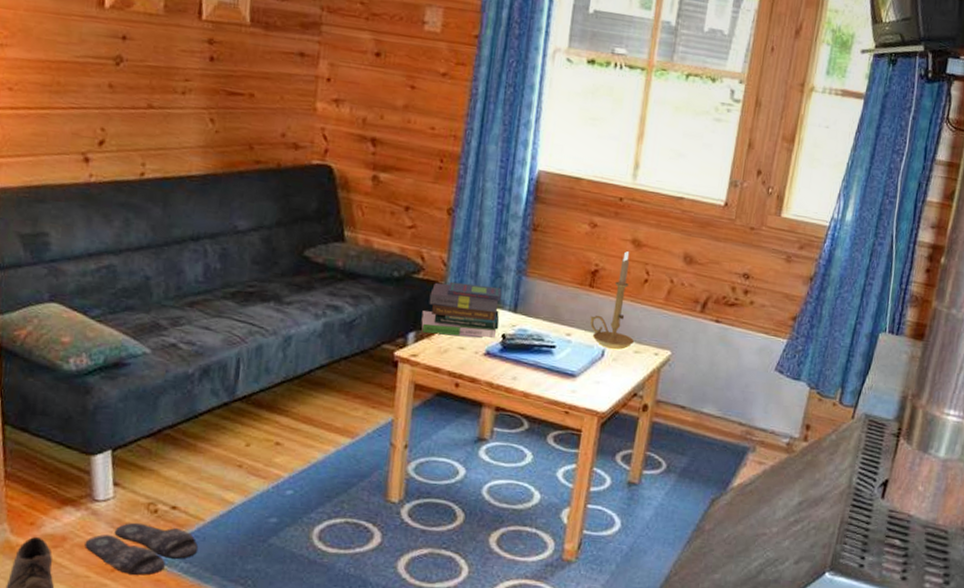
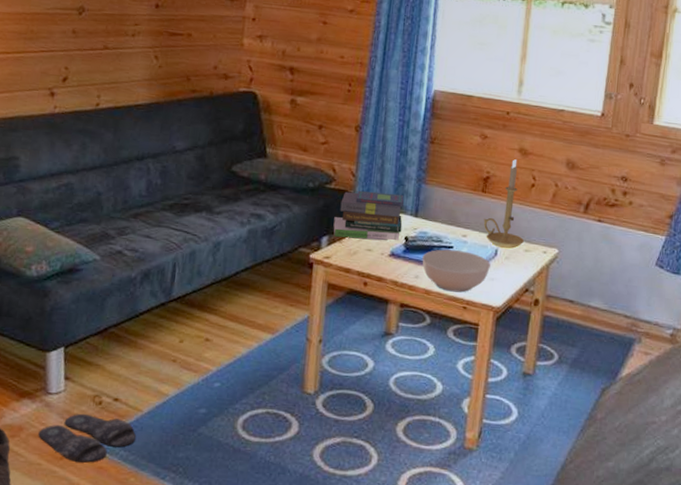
bowl: none [520,348,597,396] -> present [422,249,491,293]

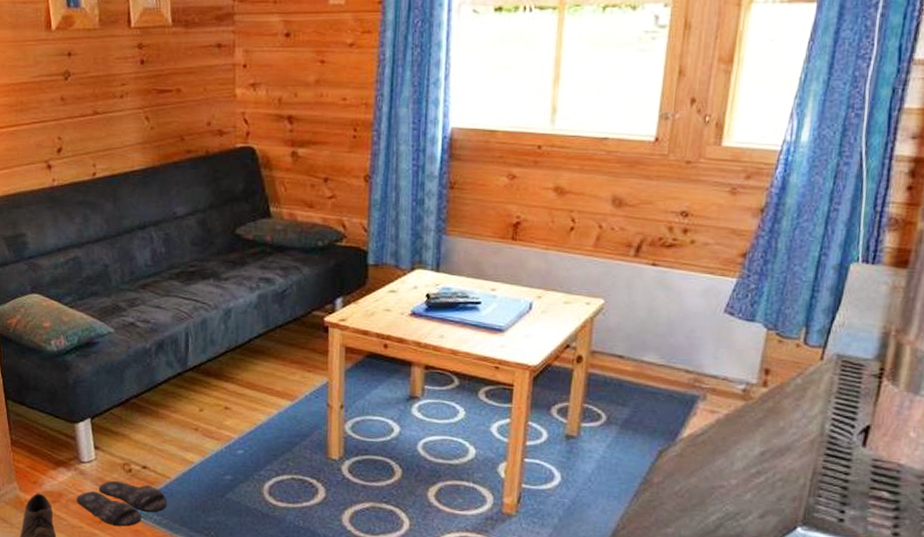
books: present [333,190,404,241] -> none [347,246,423,299]
bowl: present [422,249,491,293] -> none [446,305,525,352]
candle holder: present [483,159,524,249] -> none [514,200,563,301]

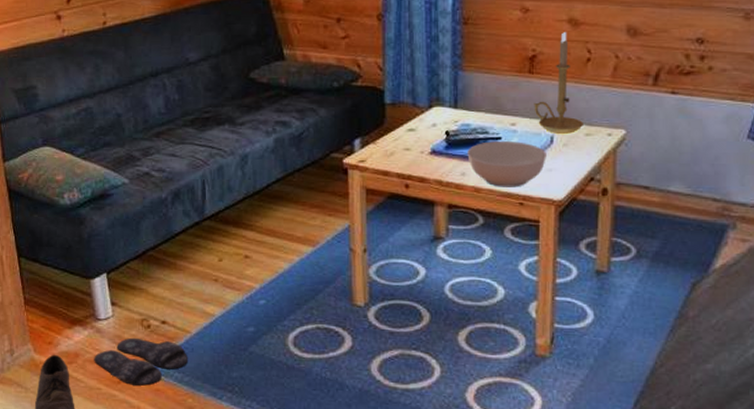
bowl: none [446,305,525,352] -> present [467,141,546,188]
candle holder: none [514,200,563,301] -> present [534,32,583,134]

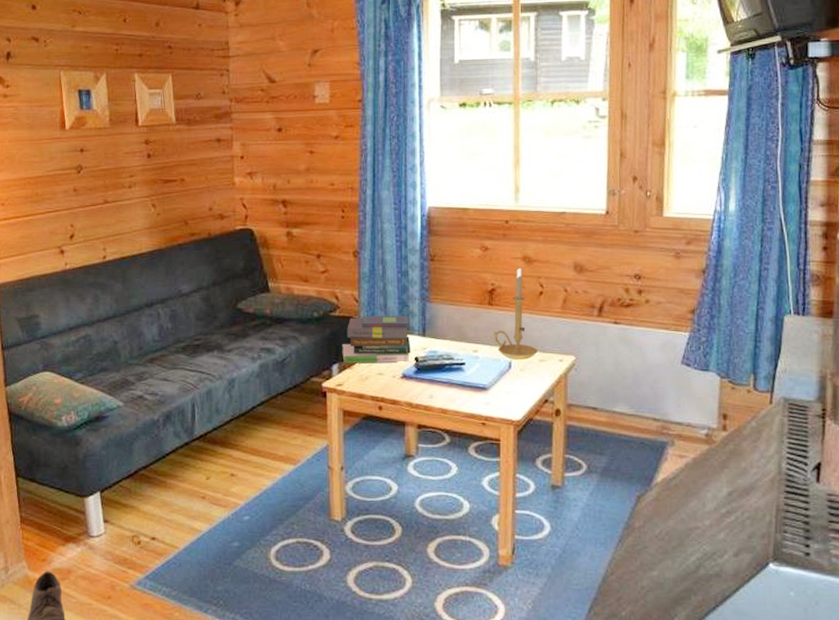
slippers: present [94,337,187,386] -> none [86,553,175,600]
books: none [365,85,441,138] -> present [342,315,411,364]
bowl: present [467,141,546,188] -> none [435,367,505,409]

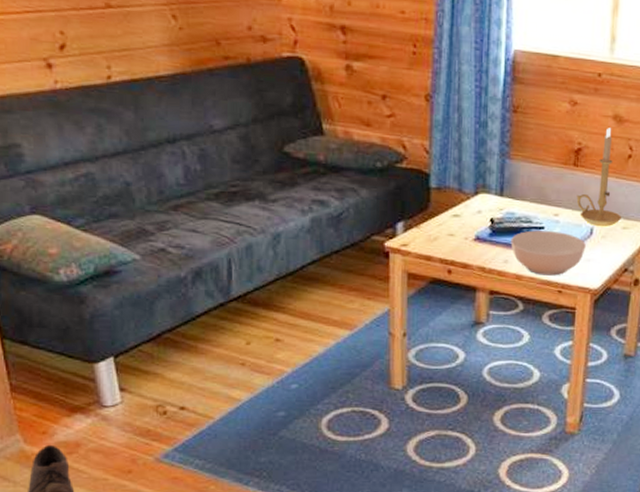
books: present [342,315,411,364] -> none [408,169,487,224]
bowl: none [435,367,505,409] -> present [511,230,586,276]

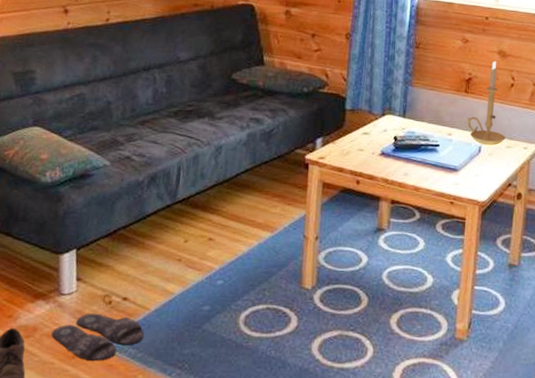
slippers: none [99,425,210,474] -> present [51,313,144,361]
bowl: present [511,230,586,276] -> none [410,147,475,188]

